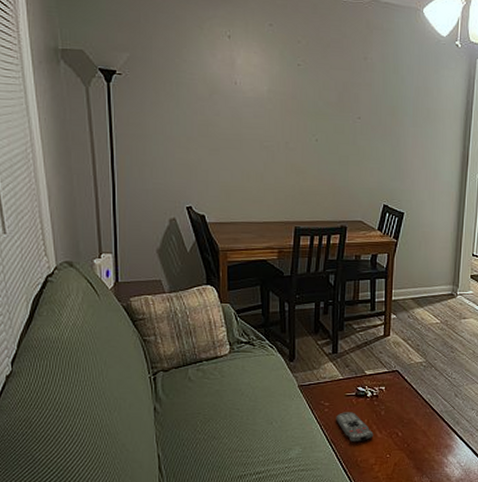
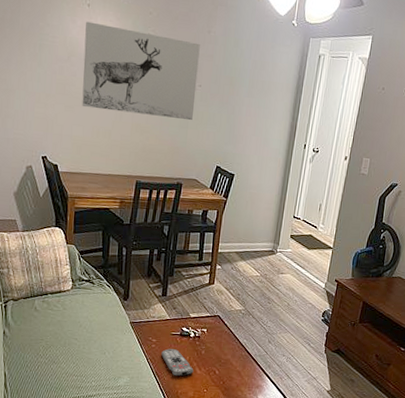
wall art: none [227,54,356,157] -> present [82,21,200,121]

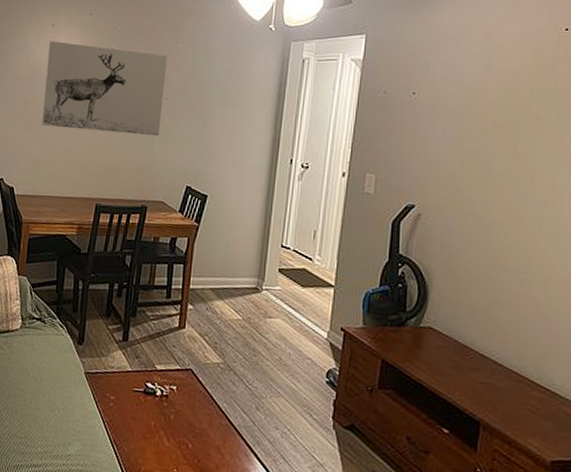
remote control: present [161,349,194,377] -> none [121,409,161,449]

